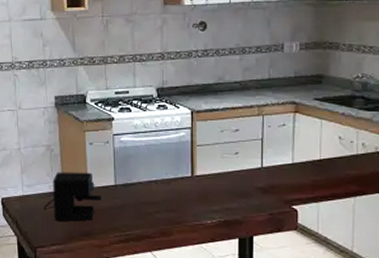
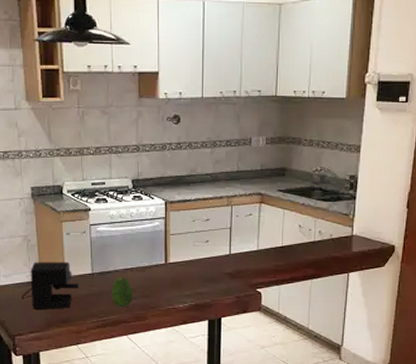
fruit: none [134,190,158,222] -> present [111,277,133,308]

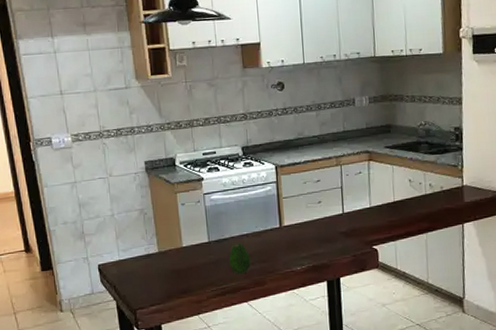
coffee maker: present [22,261,80,309] -> none [141,232,198,282]

